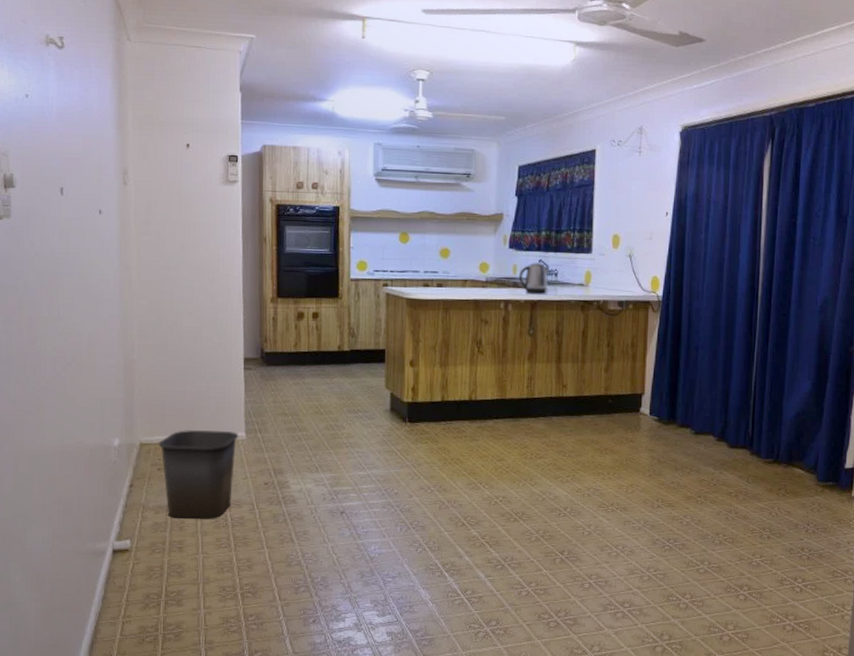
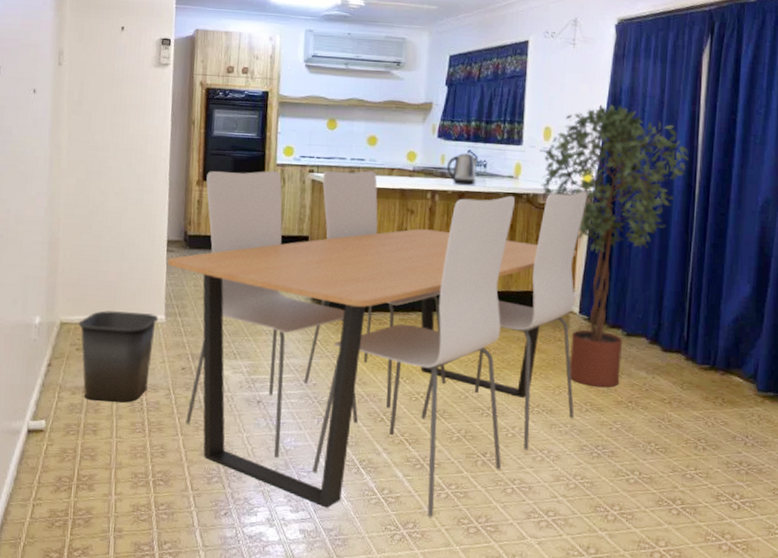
dining table: none [245,283,655,614] -> present [167,170,587,518]
potted tree: none [608,210,753,485] -> present [539,104,690,388]

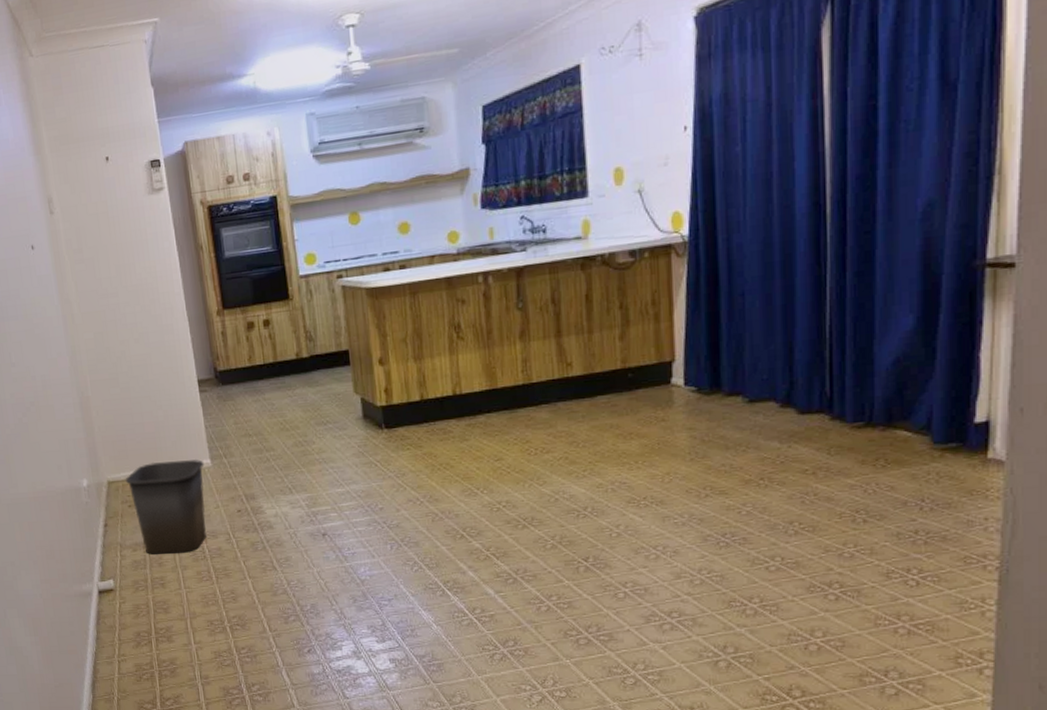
dining table: present [167,170,587,518] -> none [201,237,691,634]
kettle: present [446,153,478,186] -> none [497,220,535,261]
potted tree: present [539,104,690,388] -> none [610,120,815,469]

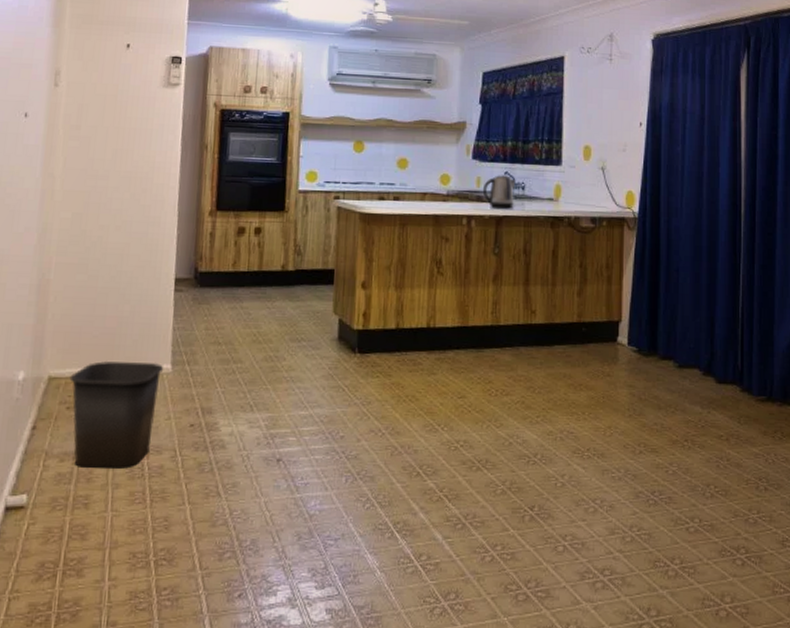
kettle: none [497,220,535,261] -> present [482,175,516,210]

